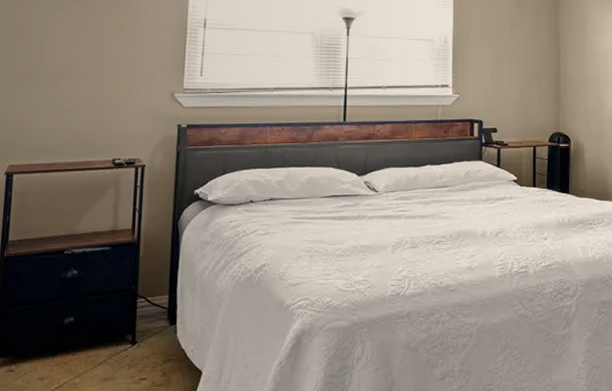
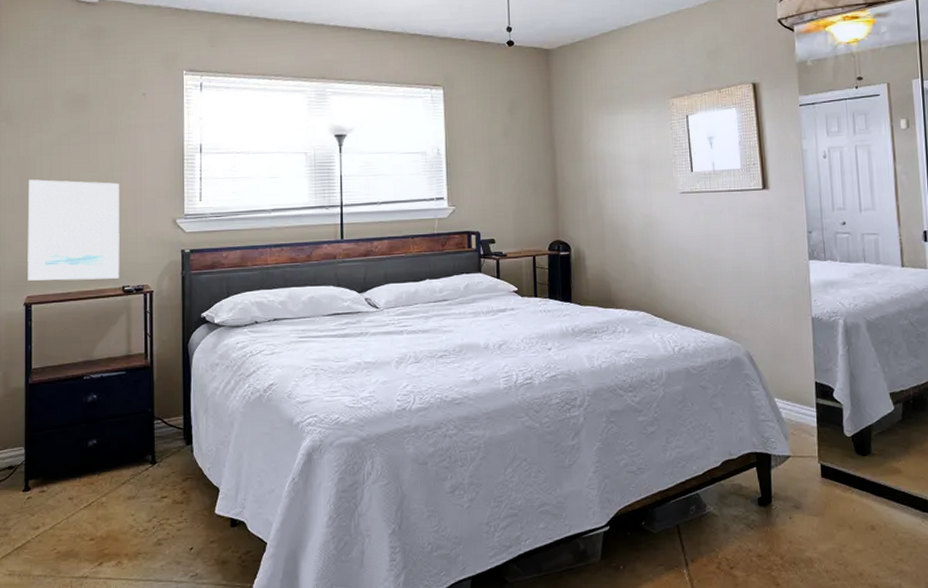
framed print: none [11,45,117,151] -> present [28,179,120,281]

